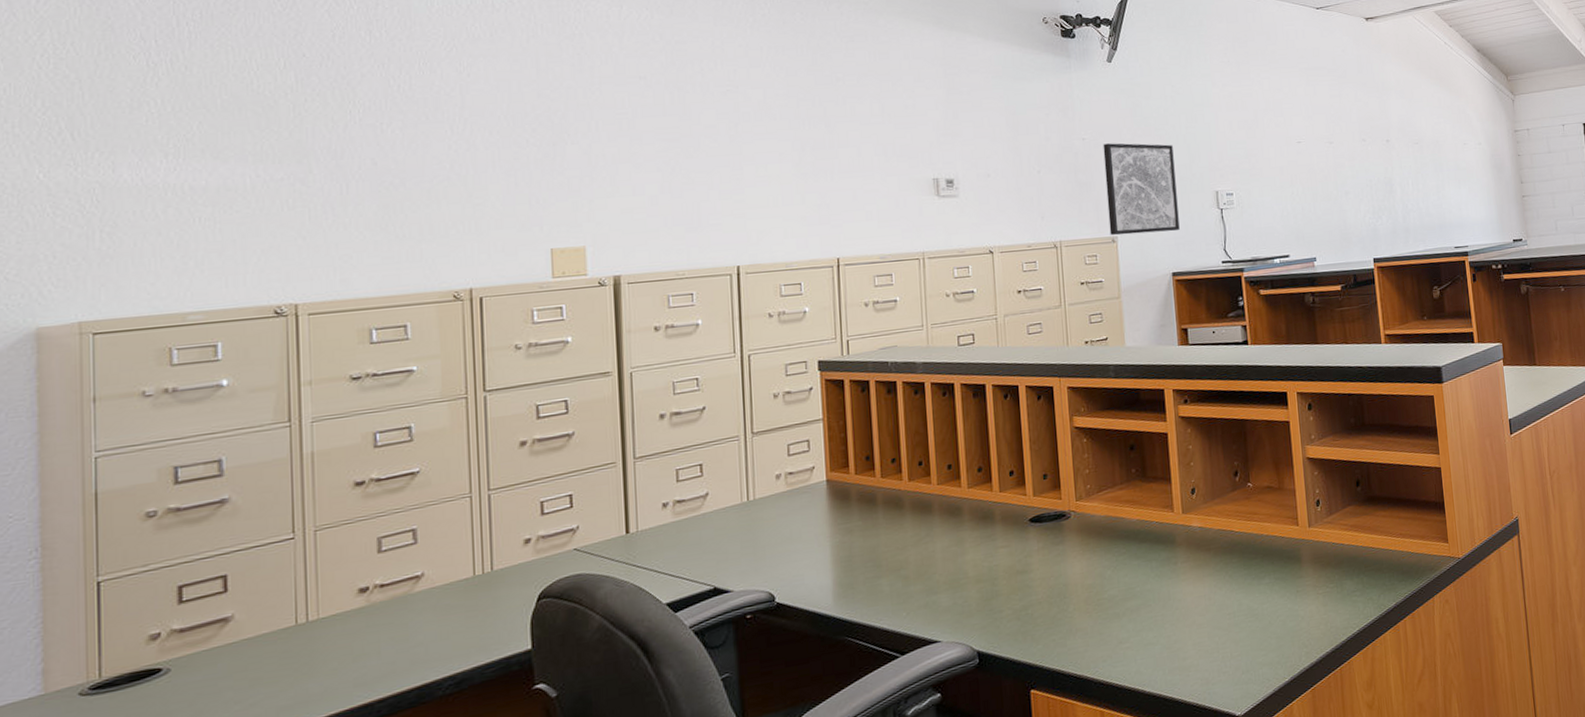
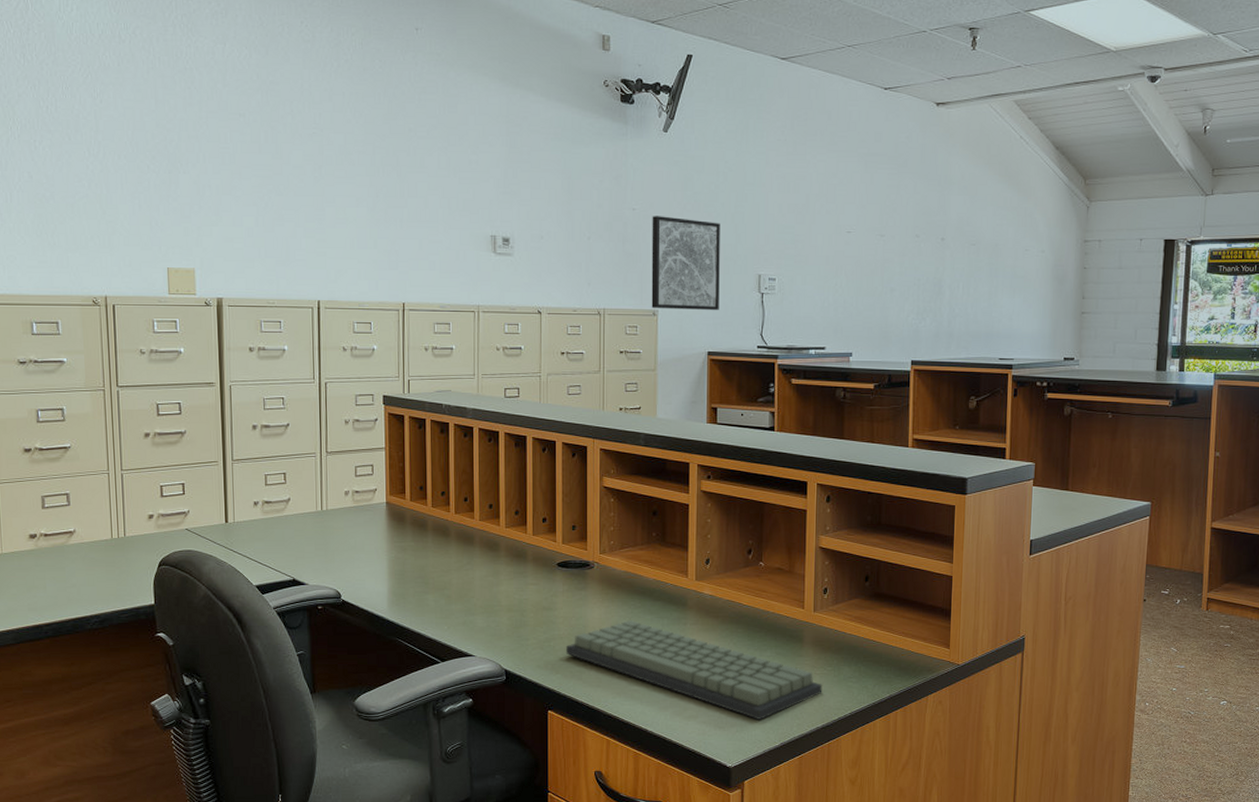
keyboard: none [1045,569,1328,656] -> present [565,620,823,720]

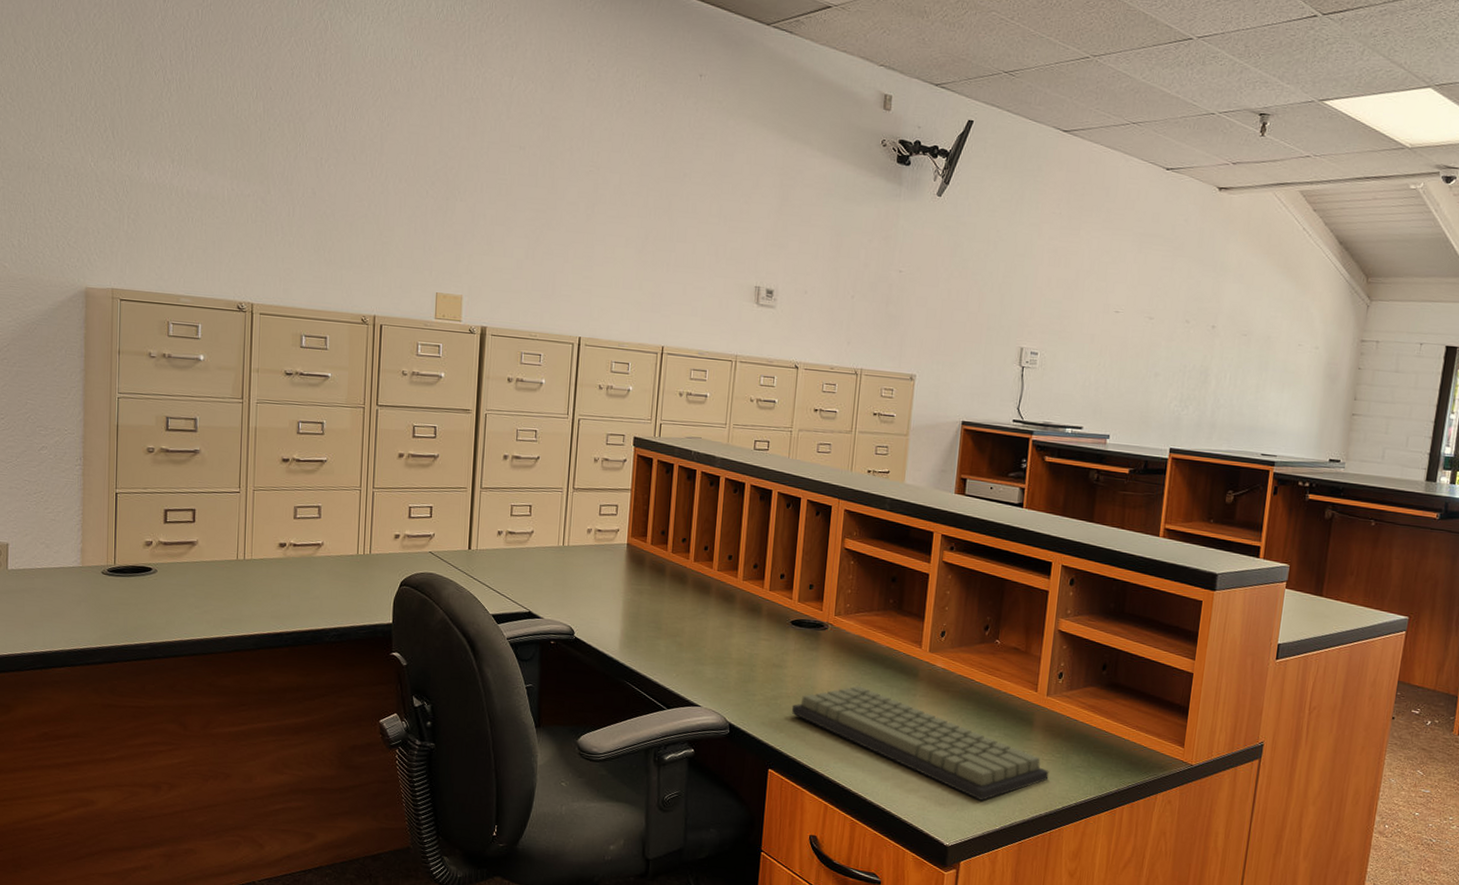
wall art: present [651,216,720,310] -> none [909,279,986,380]

